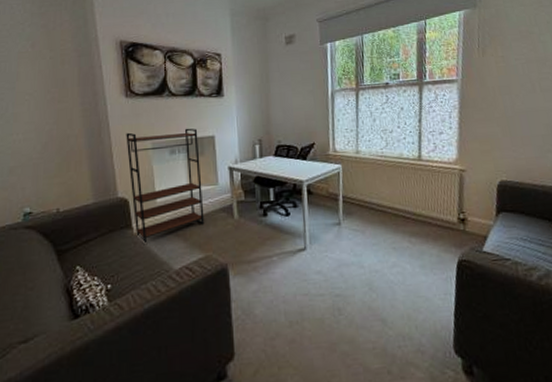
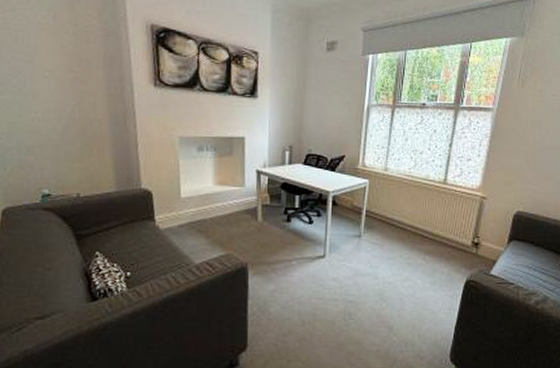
bookshelf: present [126,128,205,245] -> none [152,124,229,238]

